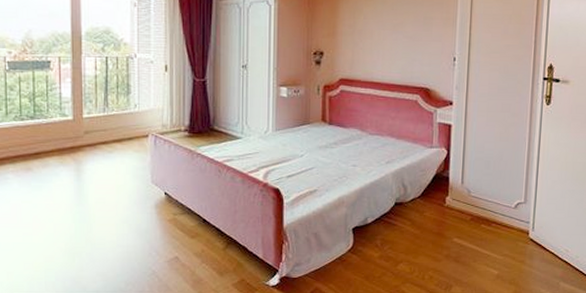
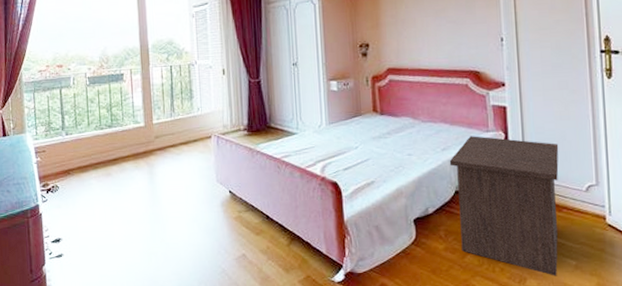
nightstand: none [392,151,495,284] -> present [449,136,559,276]

